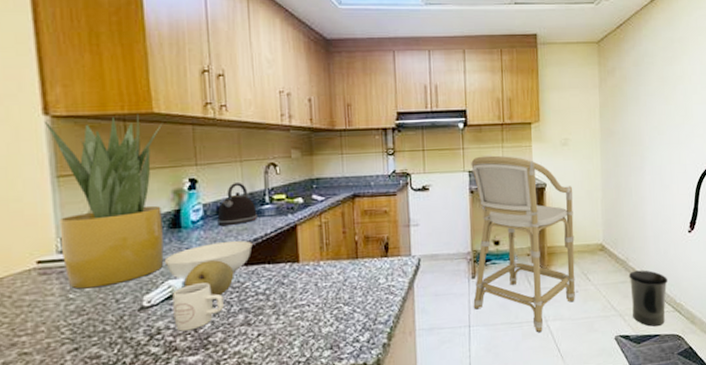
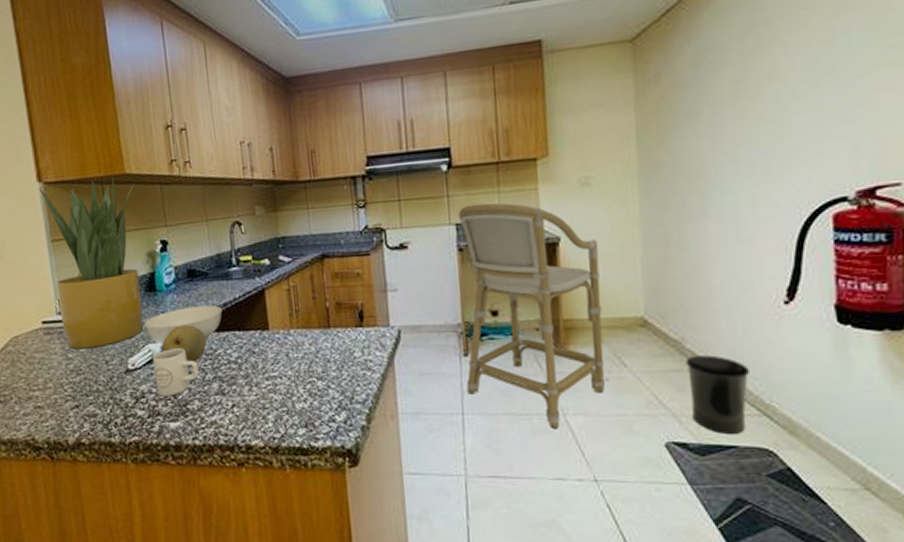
kettle: present [217,183,257,227] -> none [187,243,226,290]

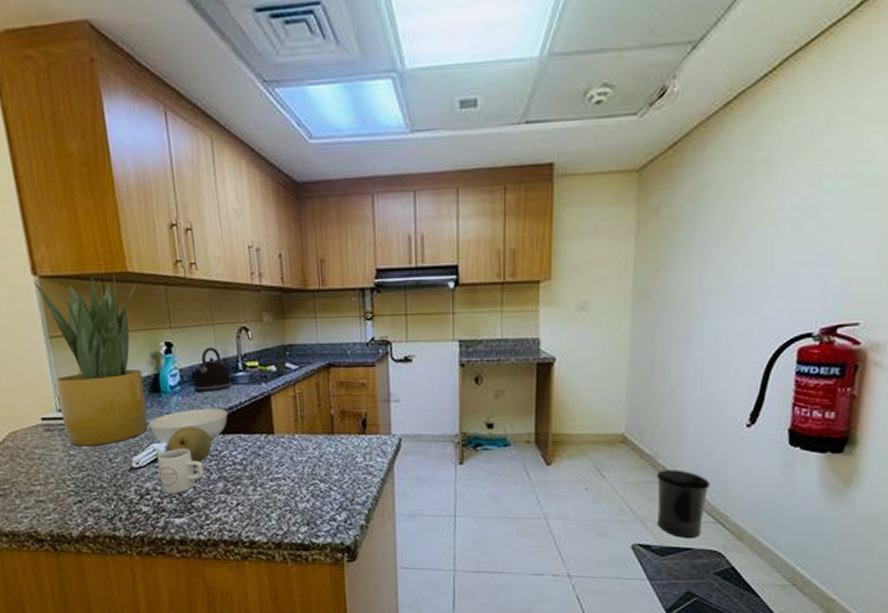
kettle: none [187,243,226,290] -> present [193,348,232,393]
bar stool: present [458,203,606,429] -> none [460,321,590,531]

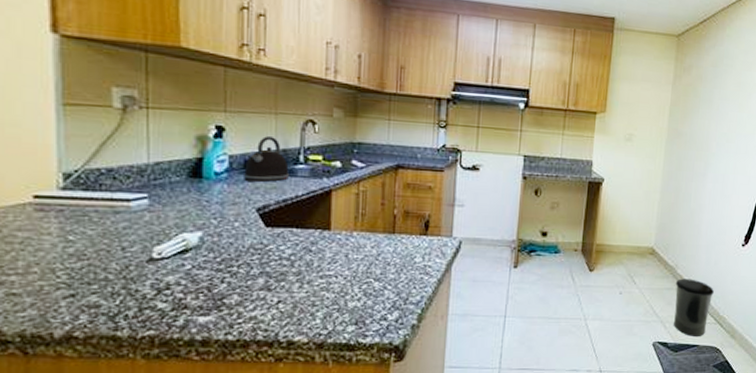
planter: present [33,273,148,447] -> none [51,40,191,232]
bowl: present [147,409,228,445] -> none [180,199,281,235]
mug: present [157,449,204,494] -> none [186,240,243,289]
fruit: present [167,427,212,463] -> none [201,217,258,256]

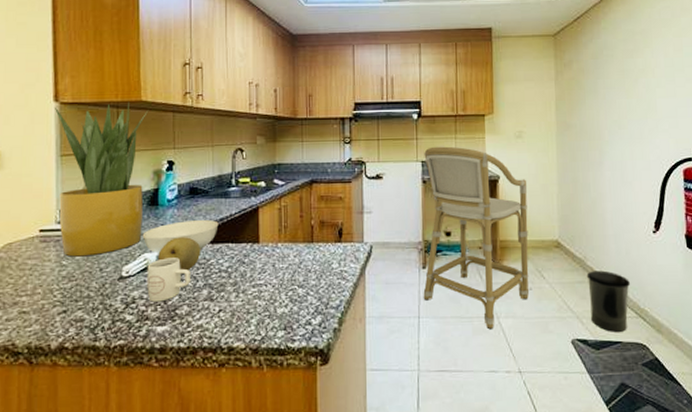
planter: none [51,40,191,232] -> present [54,101,149,257]
bowl: none [180,199,281,235] -> present [142,220,219,254]
mug: none [186,240,243,289] -> present [147,257,190,302]
fruit: none [201,217,258,256] -> present [158,237,201,271]
kettle: present [244,136,289,183] -> none [189,166,224,206]
bar stool: none [511,141,631,331] -> present [423,146,530,330]

